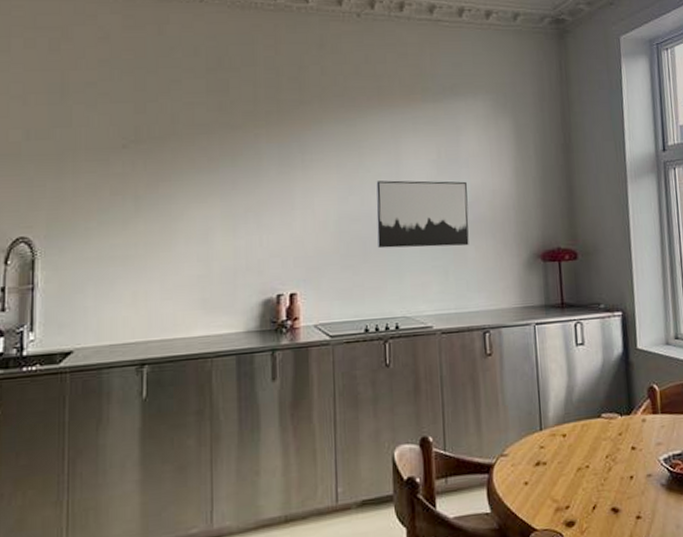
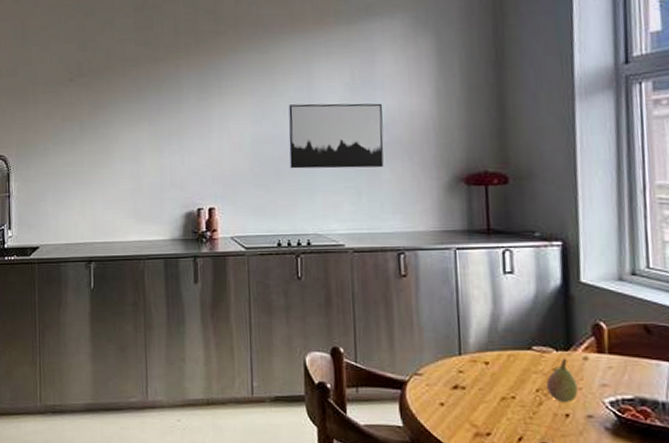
fruit: none [614,422,639,465] -> present [546,358,578,402]

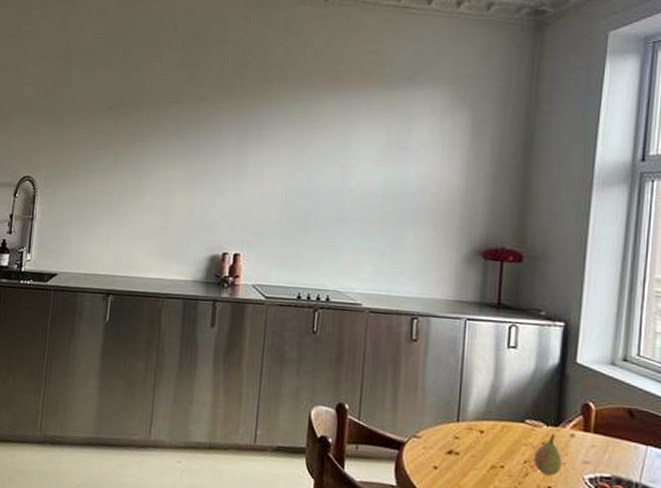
wall art: present [288,103,384,169] -> none [317,161,415,233]

